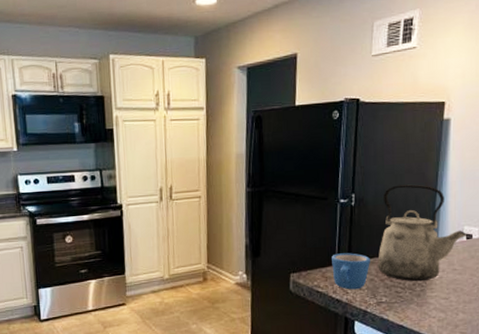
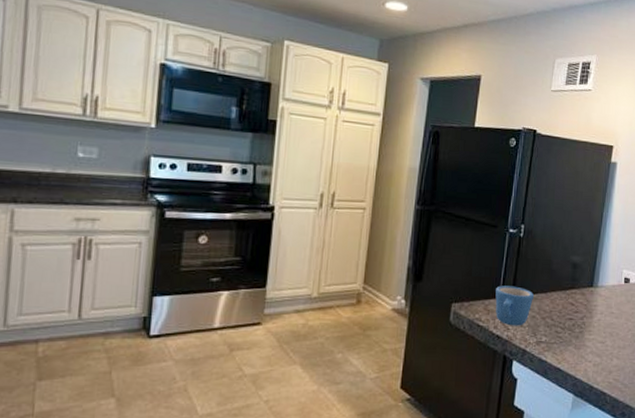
kettle: present [376,184,469,282] -> none [539,221,627,323]

